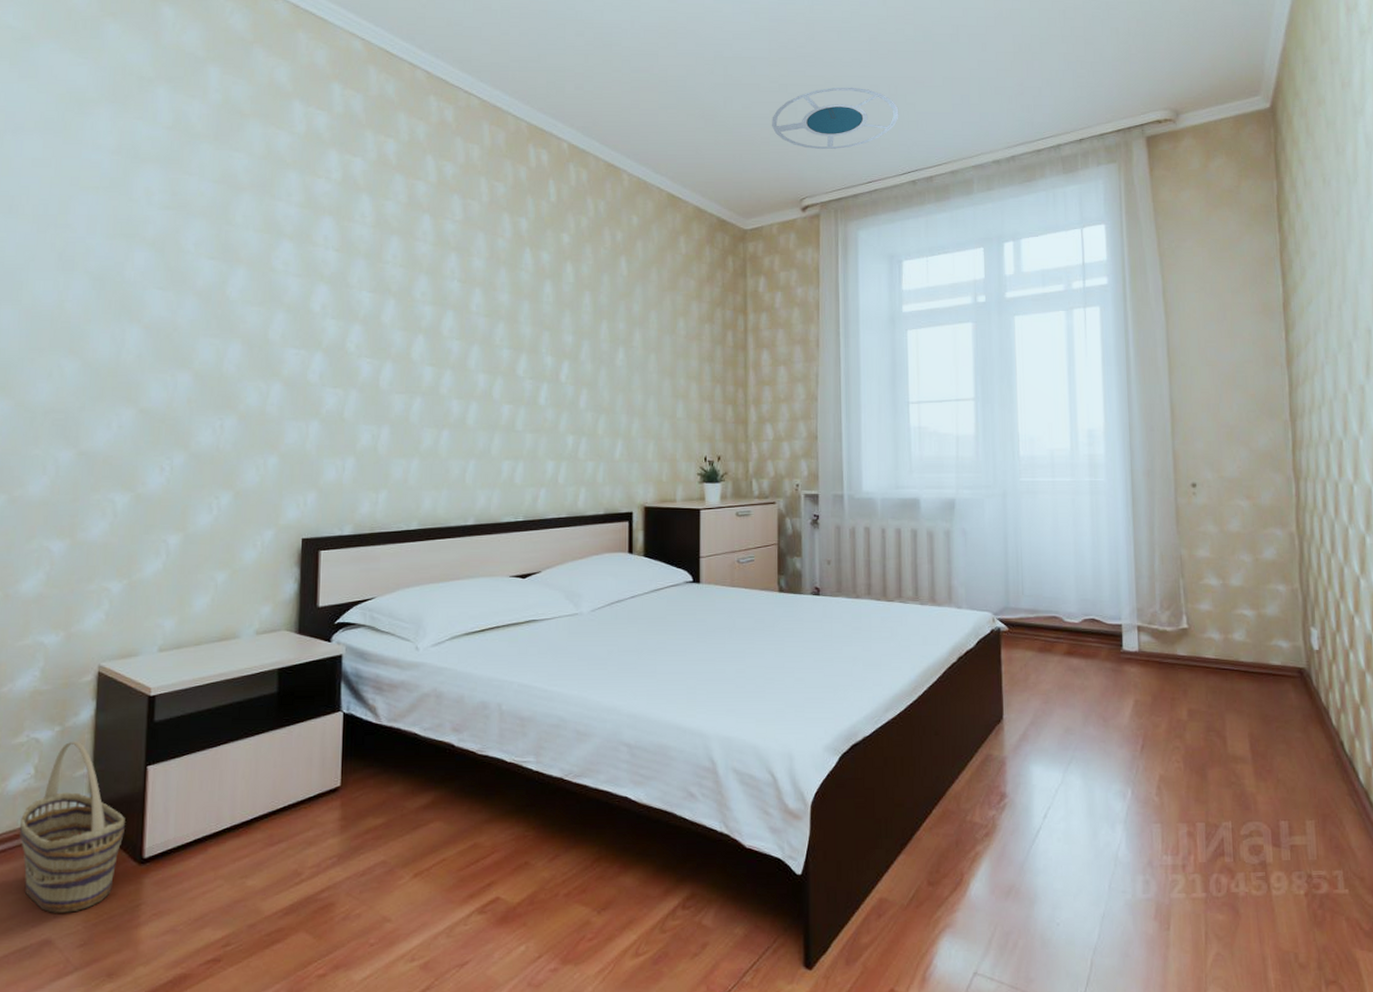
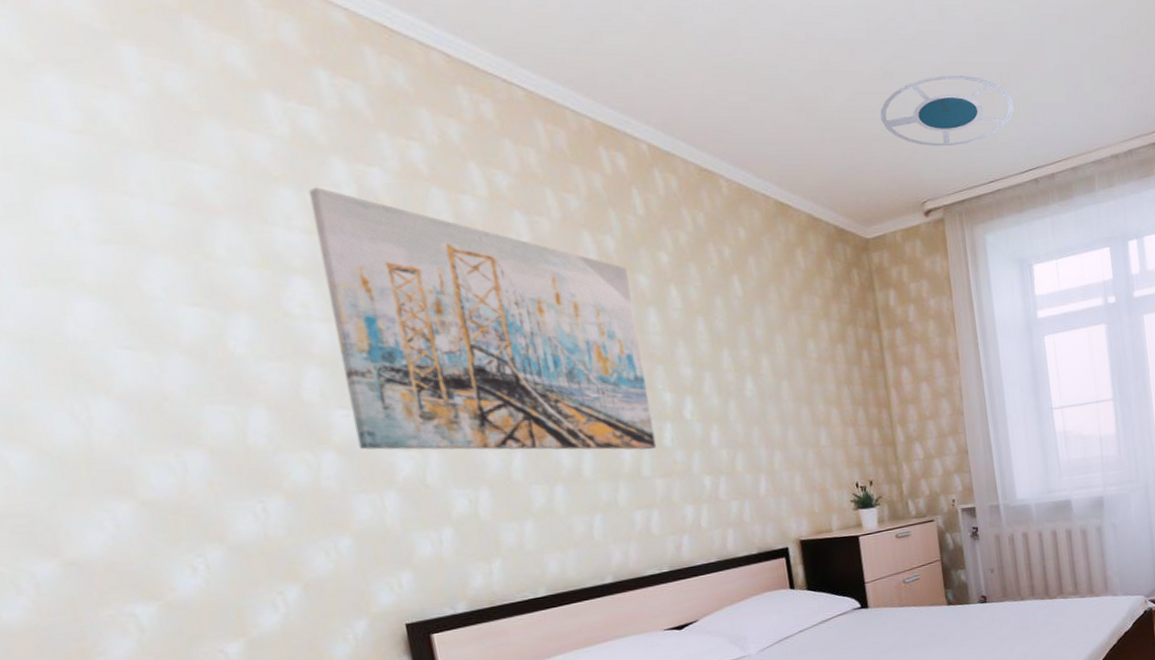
wall art: none [299,172,534,406] -> present [308,187,657,450]

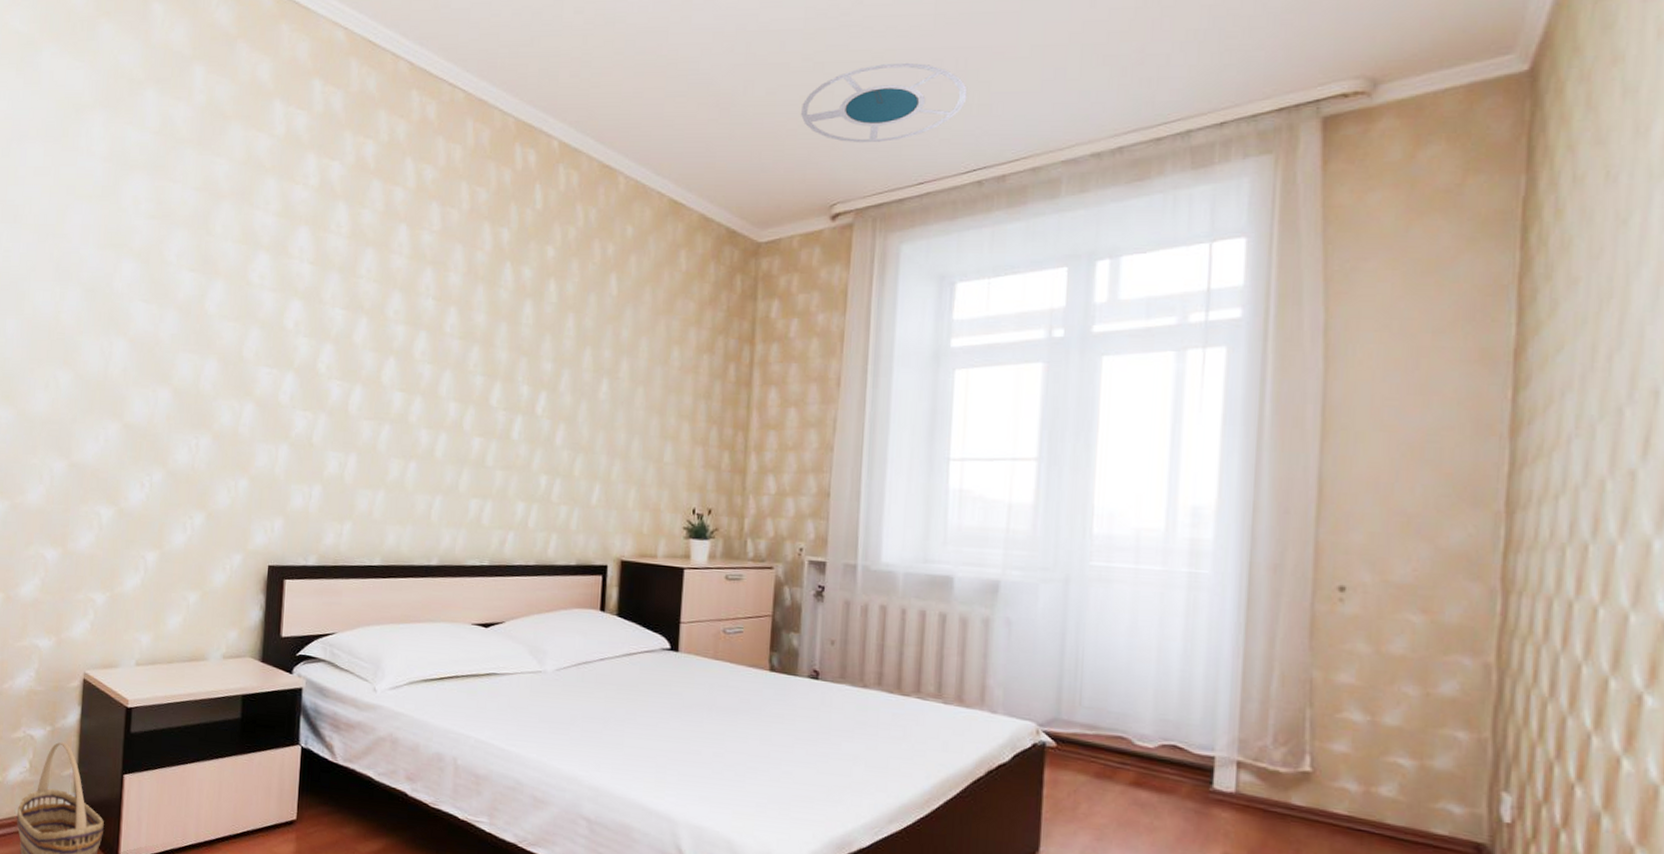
wall art: present [308,187,657,450] -> none [271,178,516,440]

